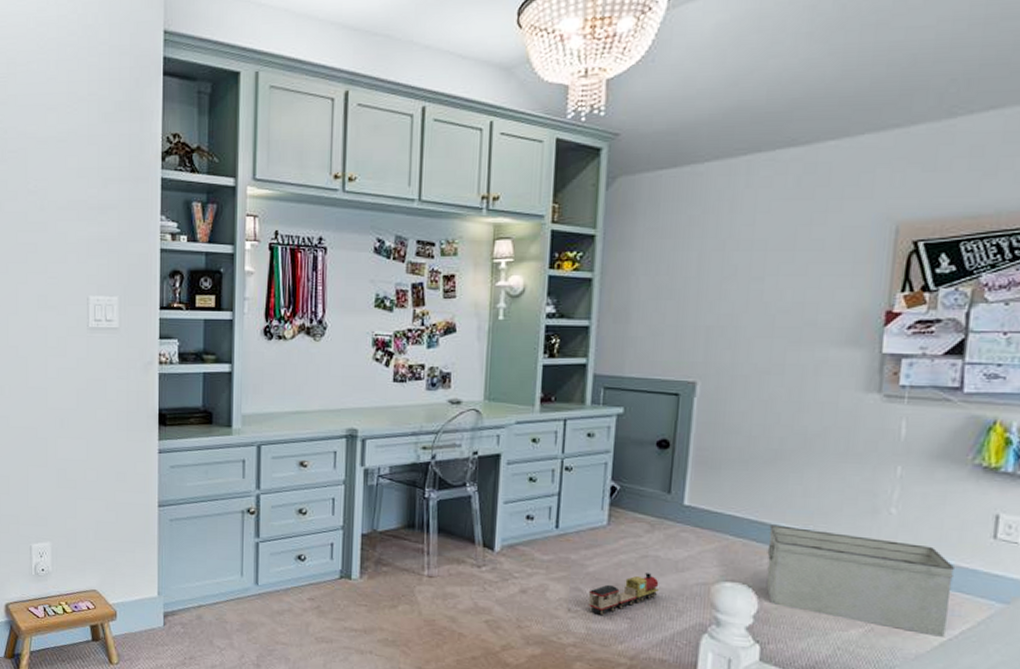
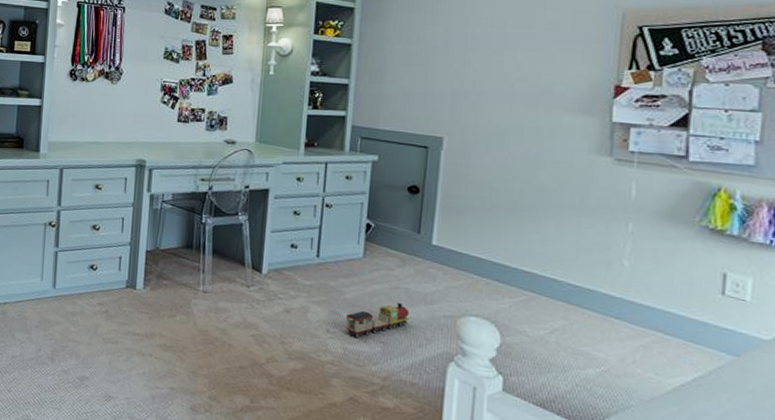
storage bin: present [766,524,954,637] -> none [508,267,685,383]

